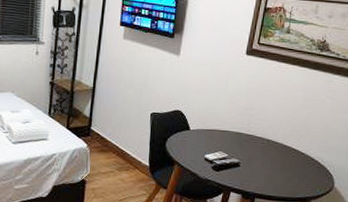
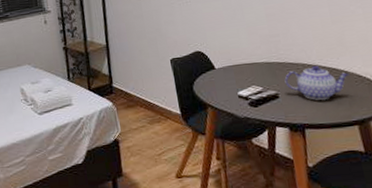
teapot: none [248,142,305,175] -> present [284,65,350,100]

